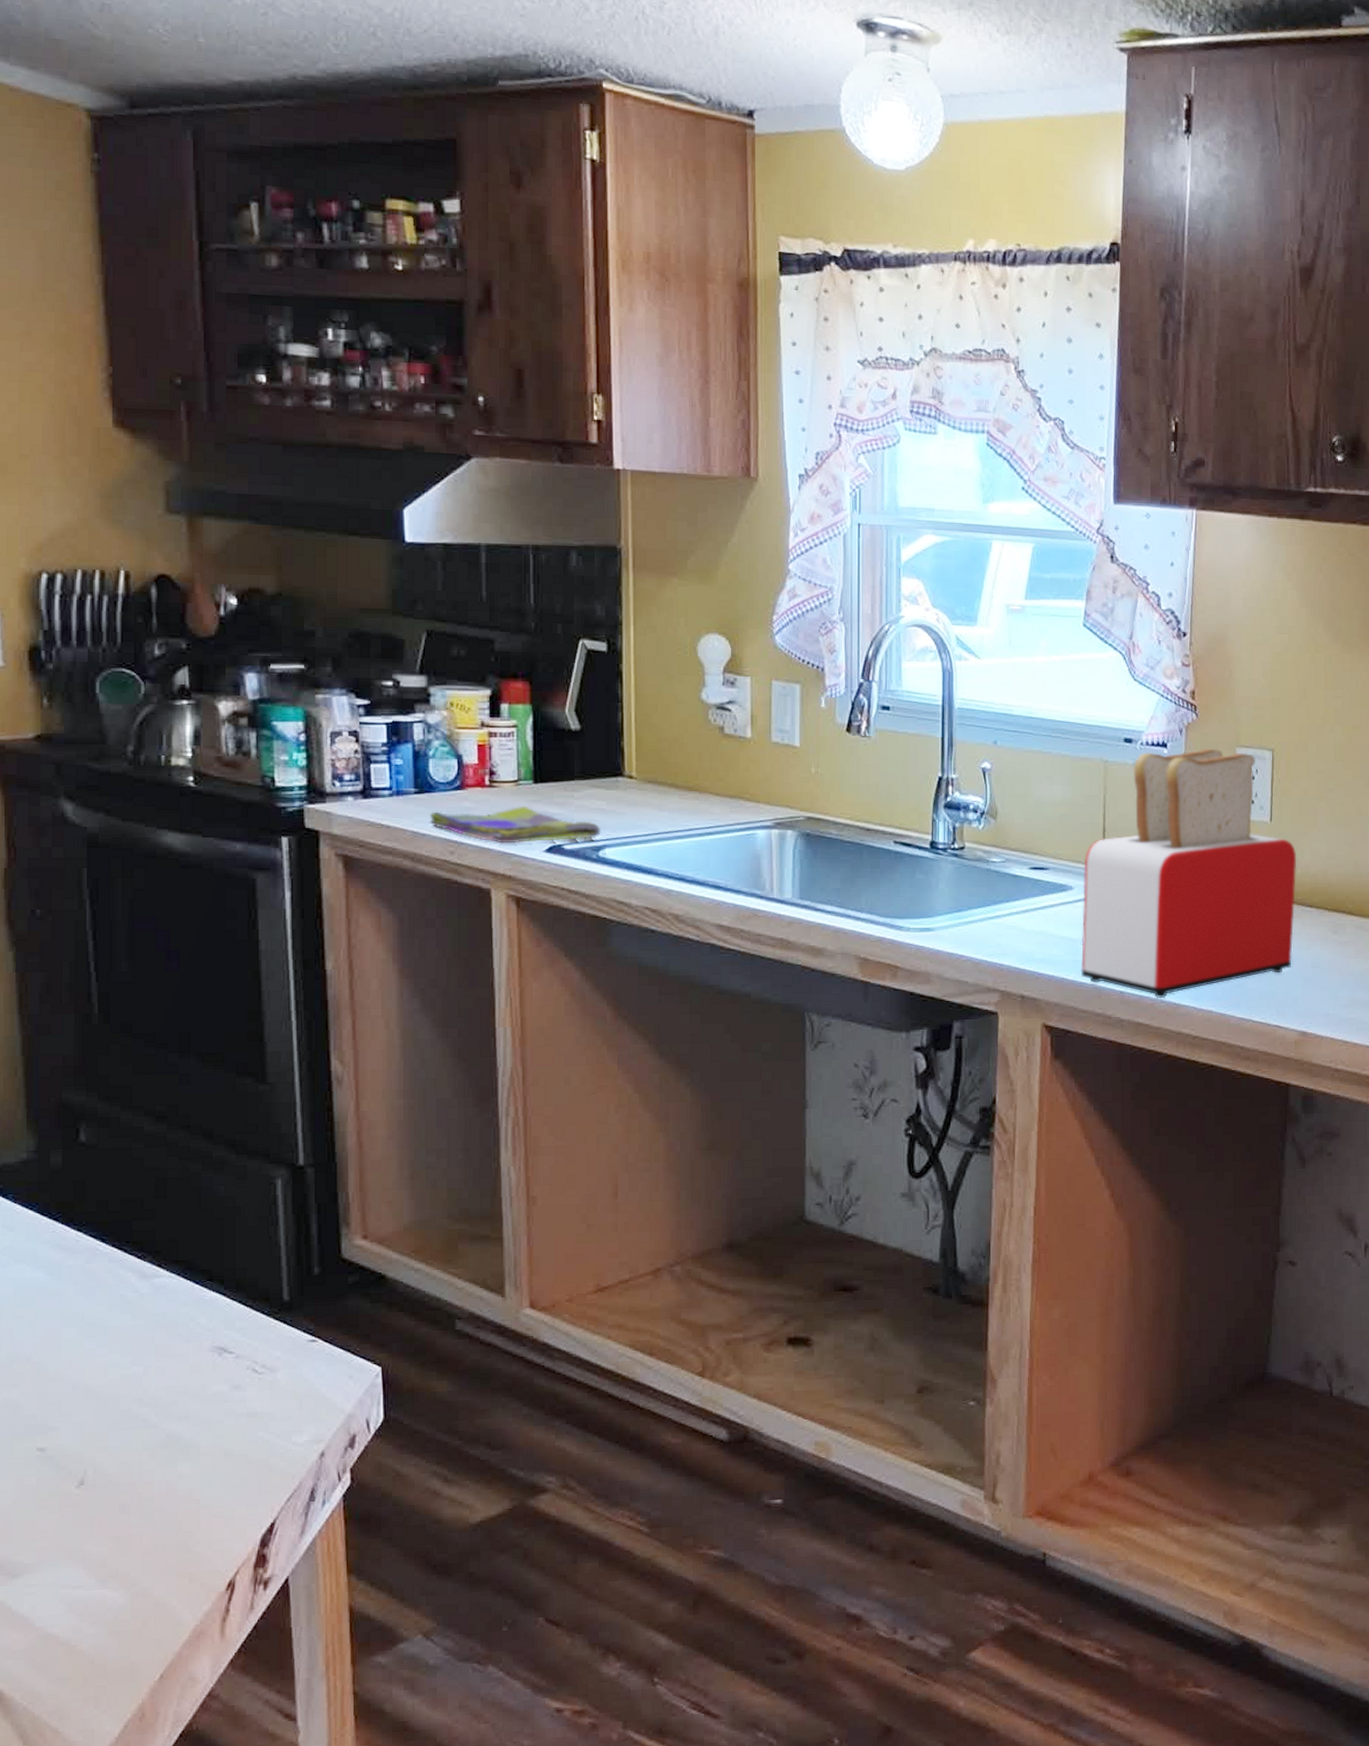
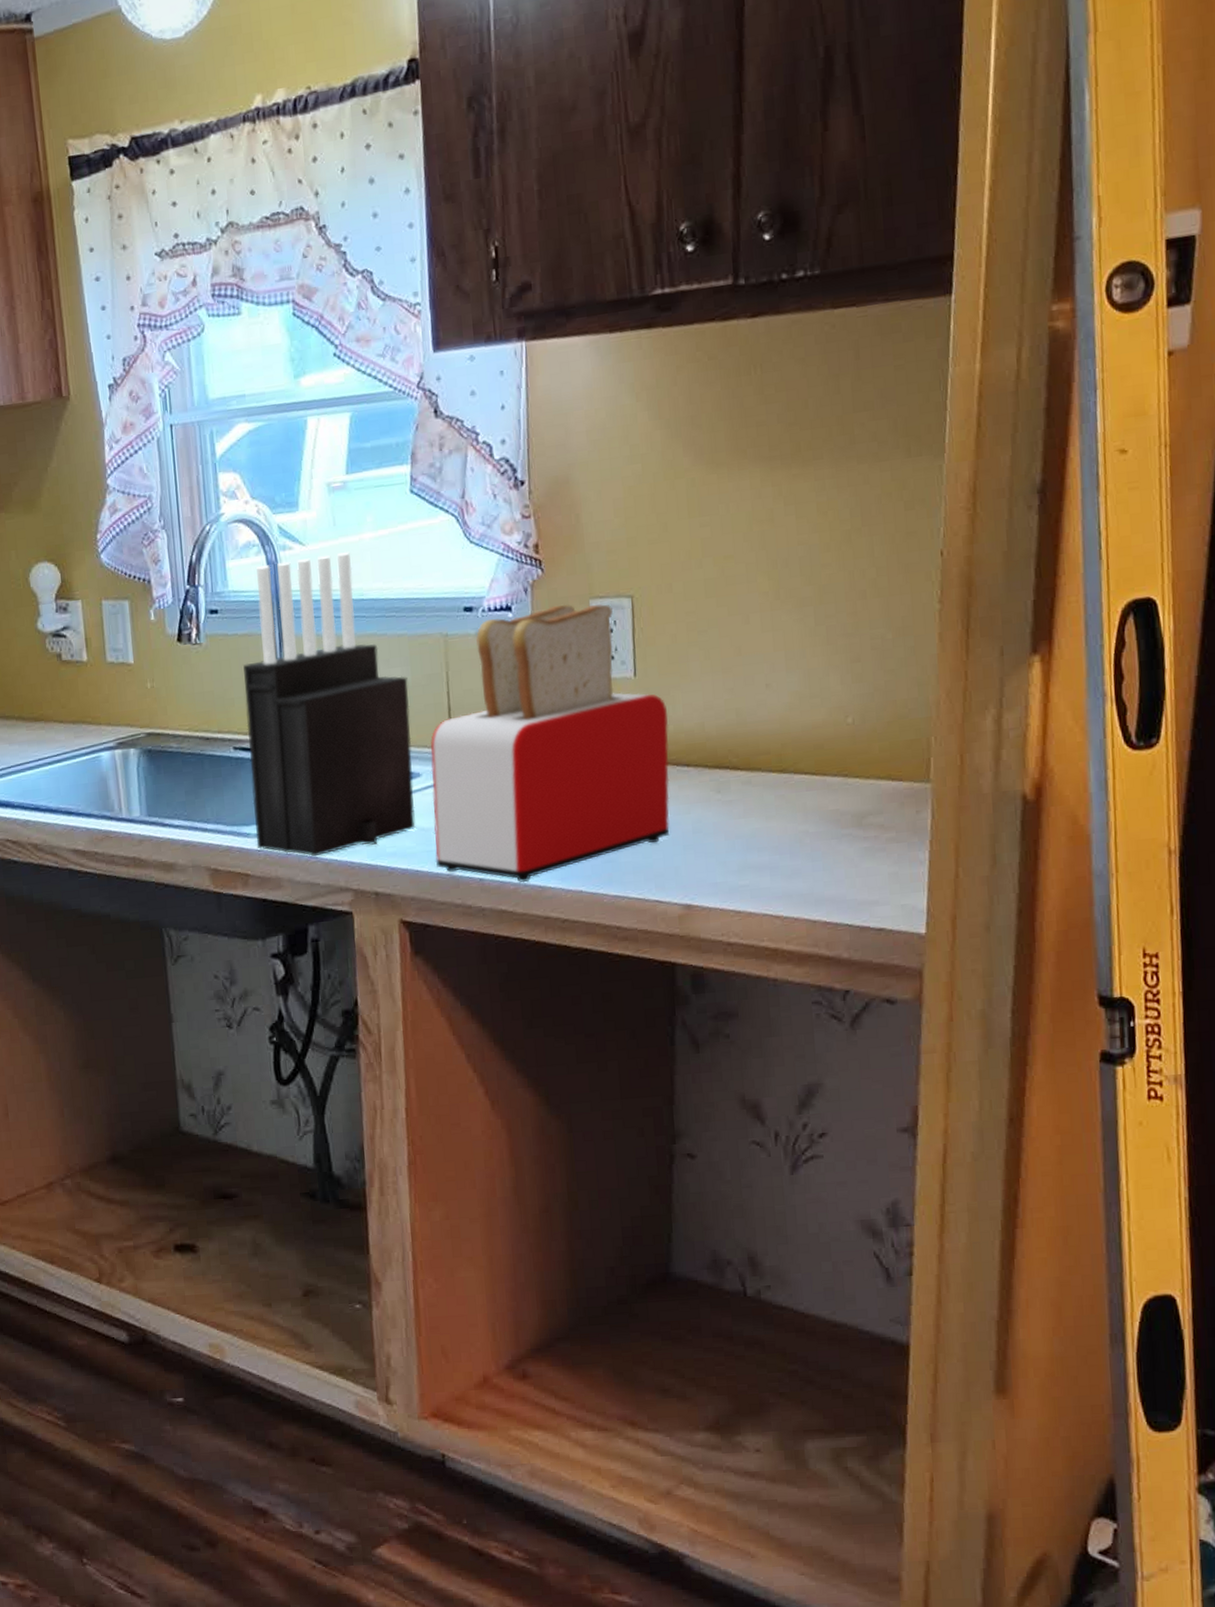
knife block: none [908,670,1068,956] -> present [243,551,416,857]

